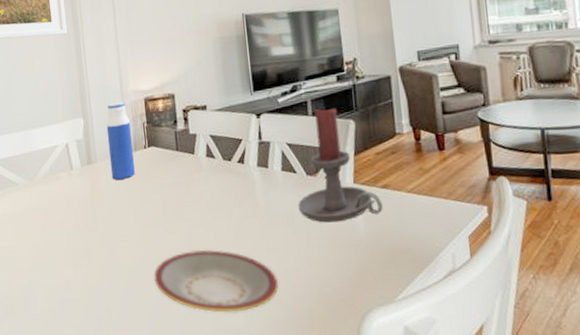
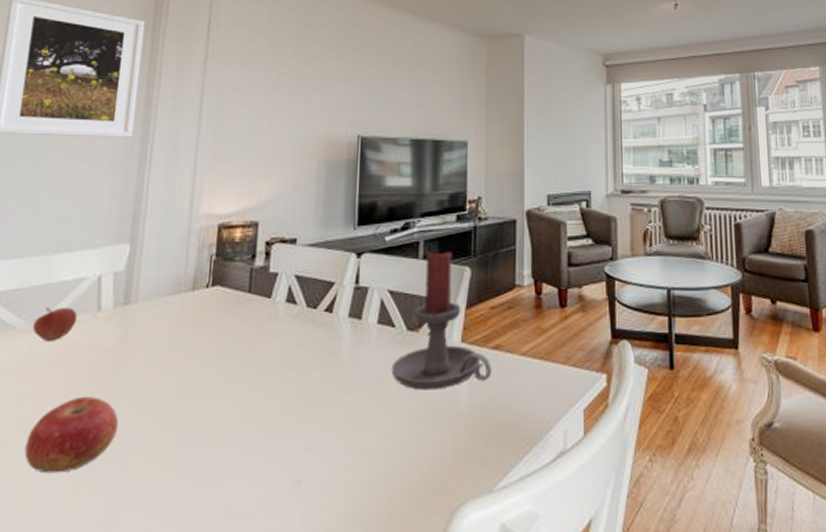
apple: none [29,168,59,193] -> present [32,306,78,340]
apple: none [43,231,102,286] -> present [24,396,118,474]
water bottle: present [106,102,136,180] -> none [153,227,194,327]
plate: present [154,249,279,313] -> none [186,423,352,510]

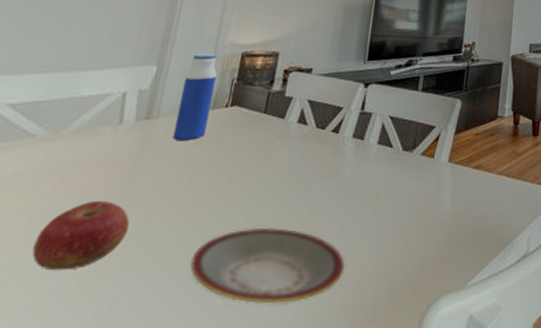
apple: present [32,306,78,340] -> none [52,118,100,149]
water bottle: none [153,227,194,327] -> present [172,53,217,140]
plate: none [186,423,352,510] -> present [190,227,345,304]
candle holder: present [391,250,492,390] -> none [386,84,472,202]

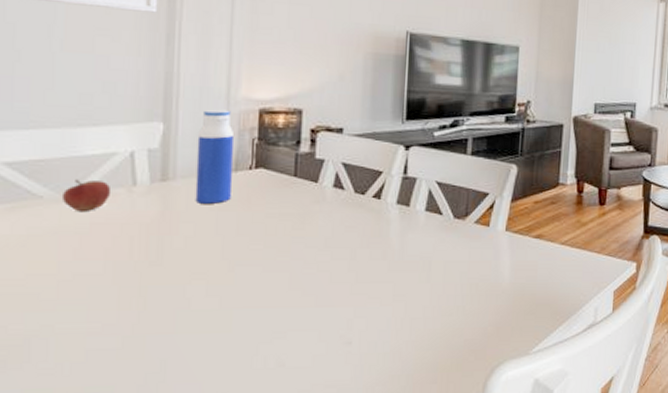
apple: present [31,200,130,271] -> none [67,264,164,332]
apple: none [52,118,100,149] -> present [61,179,112,211]
plate: present [190,227,345,304] -> none [237,293,400,366]

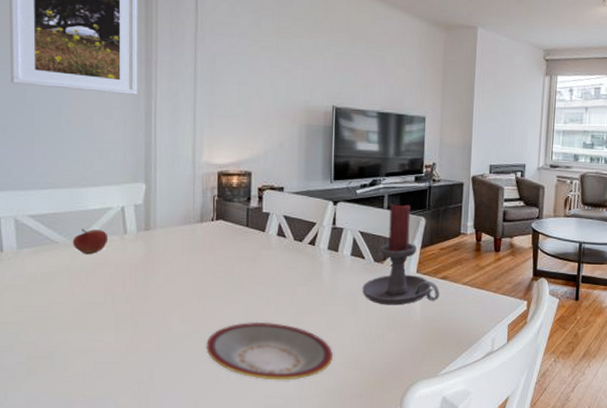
water bottle: present [195,109,235,204] -> none [171,172,200,249]
plate: none [237,293,400,366] -> present [206,321,333,380]
candle holder: none [438,148,533,270] -> present [362,203,440,305]

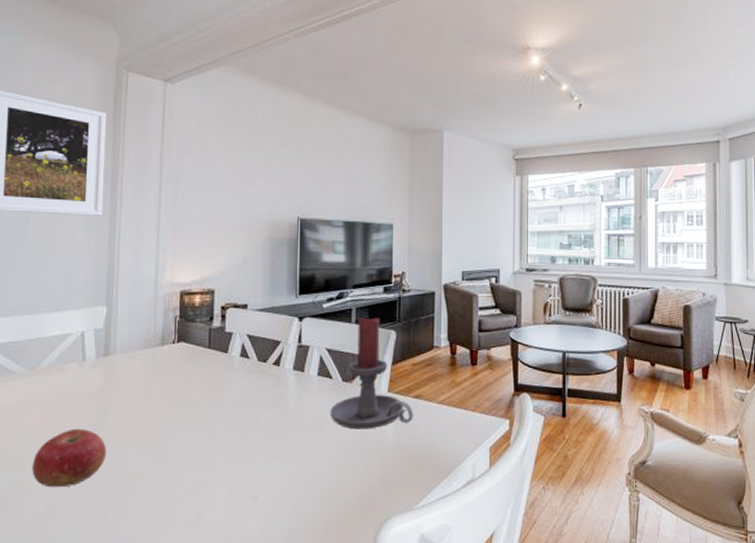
apple: present [72,228,109,254] -> none [29,356,67,384]
apple: none [80,295,150,348] -> present [32,428,106,488]
plate: present [206,321,333,380] -> none [164,452,299,519]

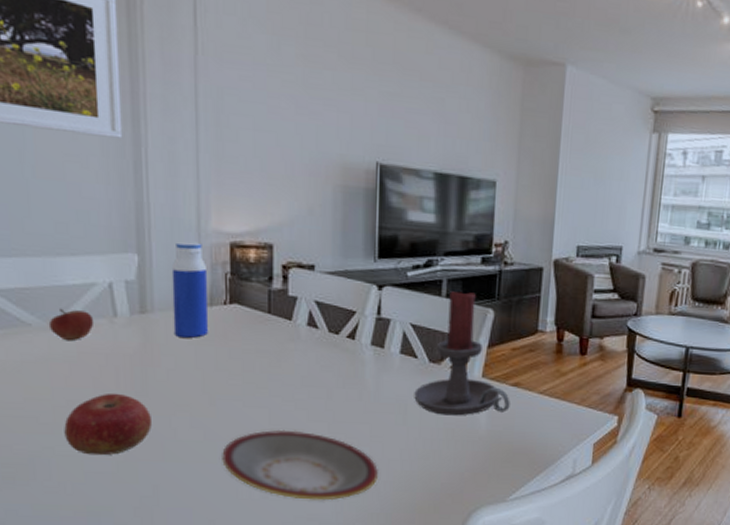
apple: none [29,356,67,384] -> present [48,308,95,340]
water bottle: none [130,293,161,374] -> present [171,241,209,338]
plate: none [164,452,299,519] -> present [222,429,378,501]

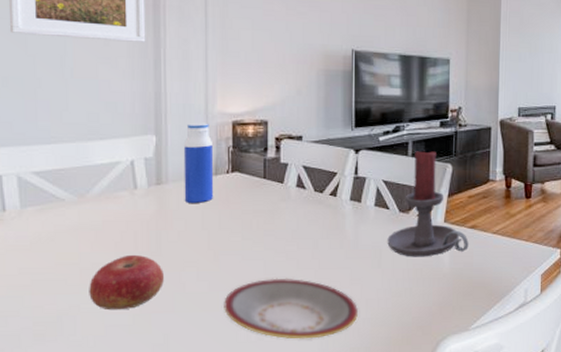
apple: present [48,308,95,340] -> none [79,184,118,211]

